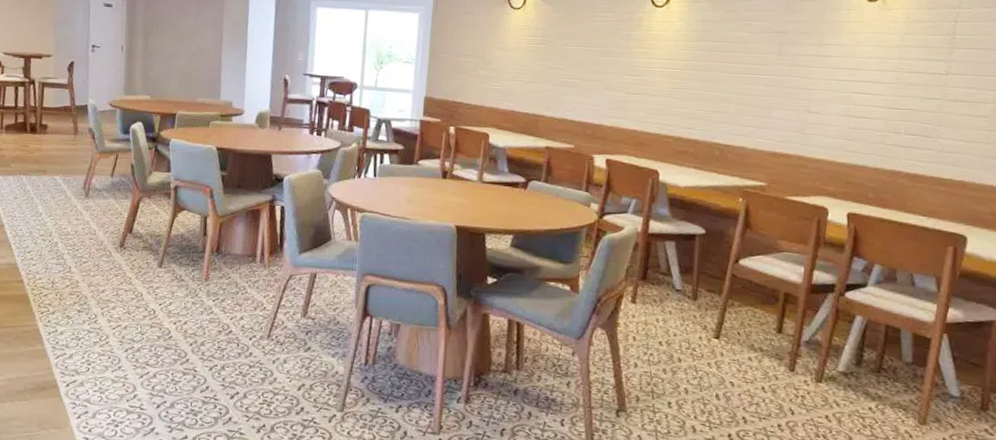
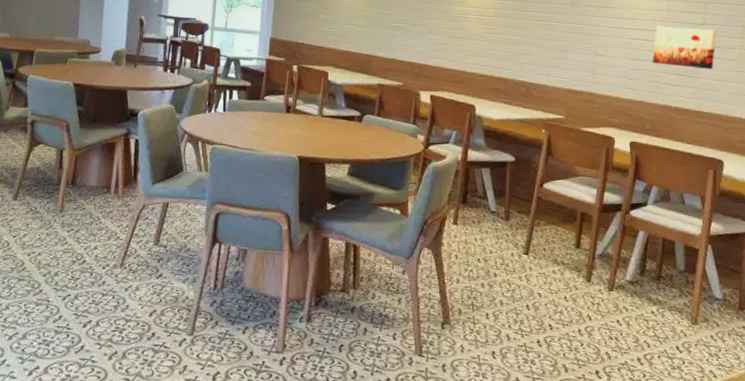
wall art: none [878,77,964,128] -> present [652,26,717,69]

